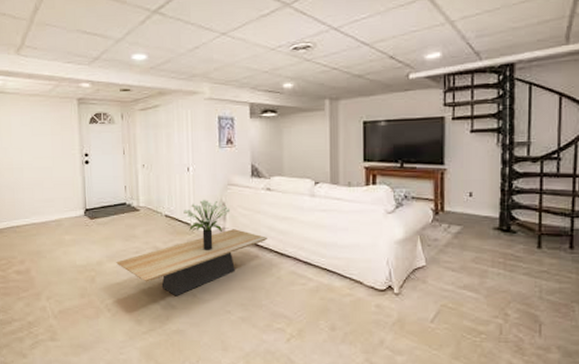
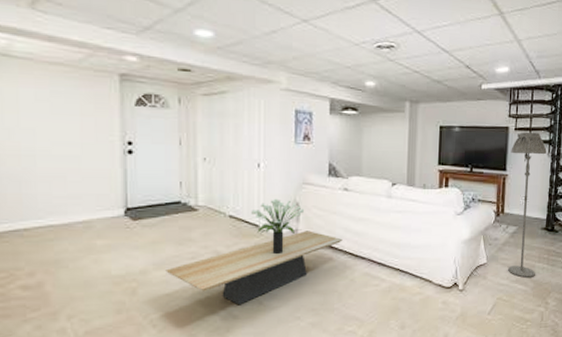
floor lamp: none [449,120,495,284] -> present [508,131,547,278]

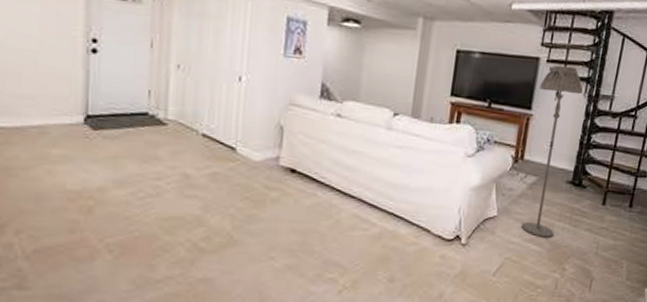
coffee table: present [166,230,343,306] -> none [126,159,331,237]
potted plant: present [251,198,305,255] -> none [228,119,290,184]

